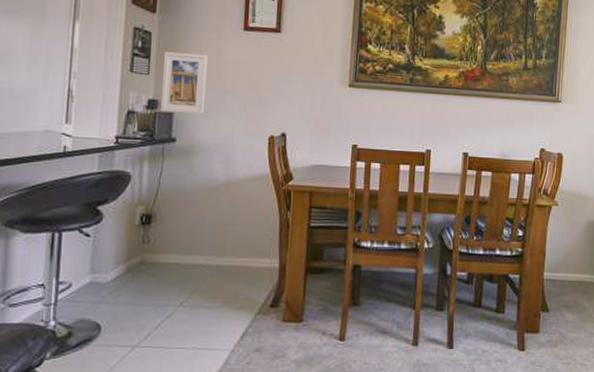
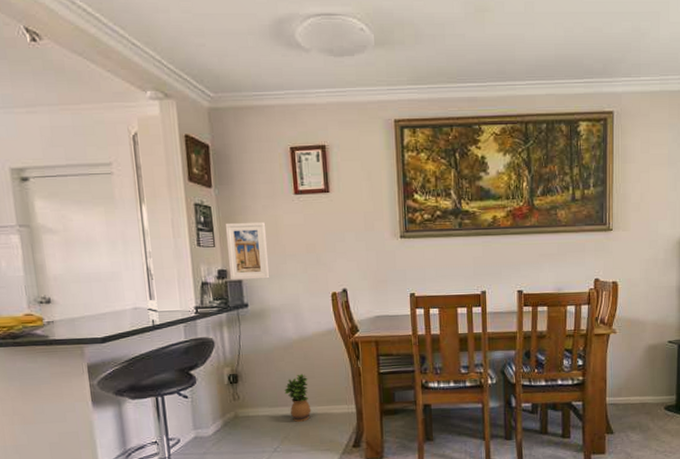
potted plant: none [202,220,230,274] -> present [284,374,312,422]

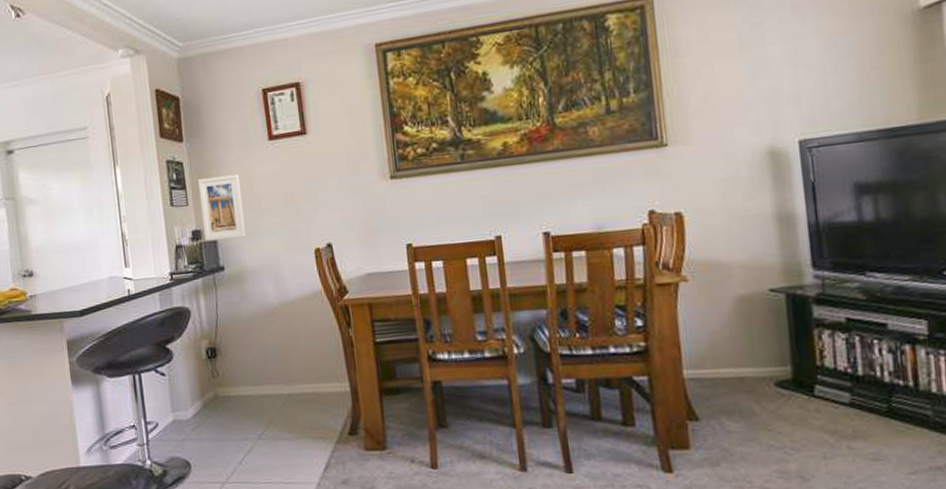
potted plant: present [284,374,312,422] -> none [267,345,299,403]

